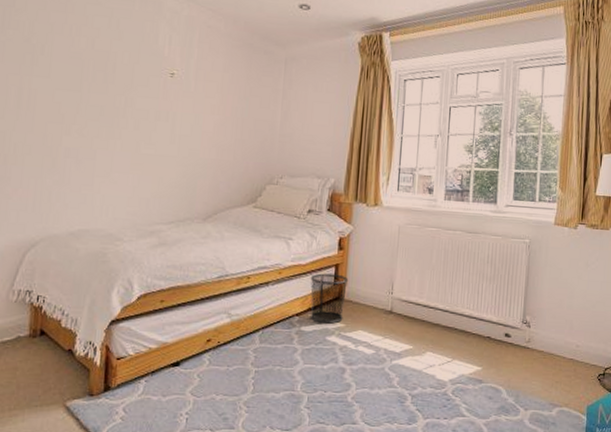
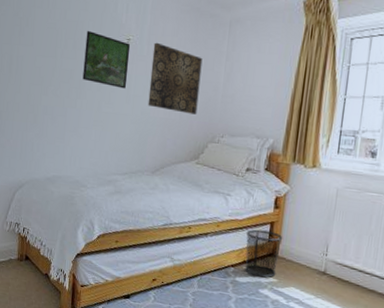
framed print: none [116,62,175,128] -> present [82,30,131,89]
wall art: none [196,78,257,155] -> present [147,42,203,115]

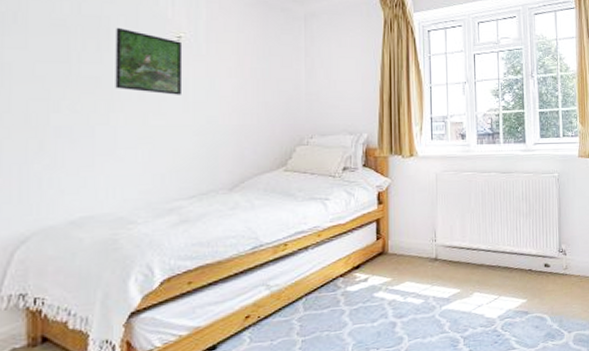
wall art: present [147,42,203,115] -> none [214,39,278,117]
waste bin: present [244,229,283,278] -> none [351,229,391,281]

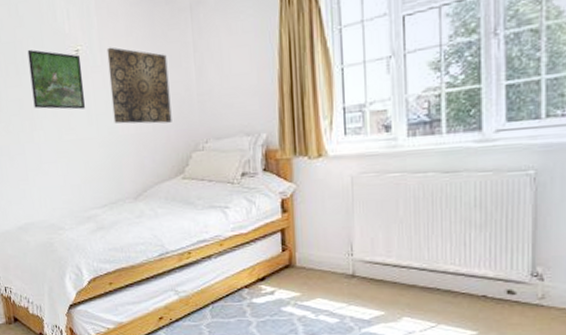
wall art: none [214,39,278,117] -> present [106,47,172,124]

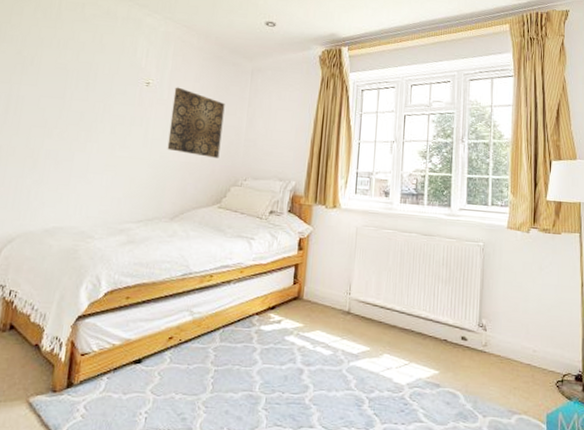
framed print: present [27,49,85,110] -> none [94,72,150,132]

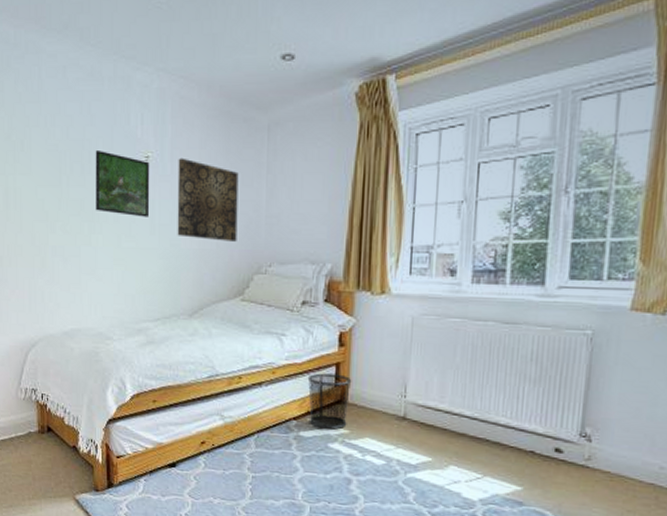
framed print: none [94,72,150,132] -> present [95,149,150,217]
waste bin: none [269,273,308,324] -> present [307,373,352,430]

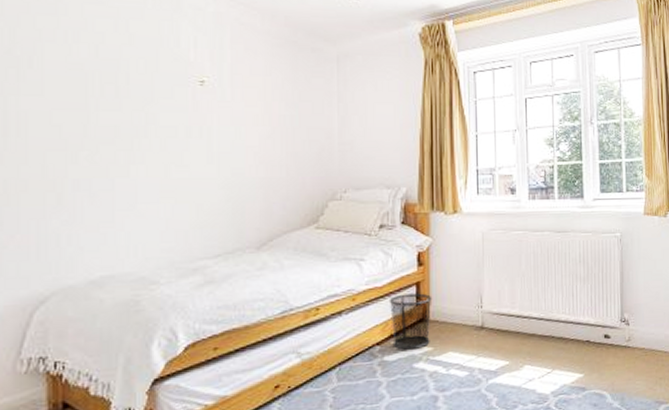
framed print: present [95,149,150,217] -> none [135,71,206,145]
wall art: present [177,158,239,242] -> none [239,84,309,169]

